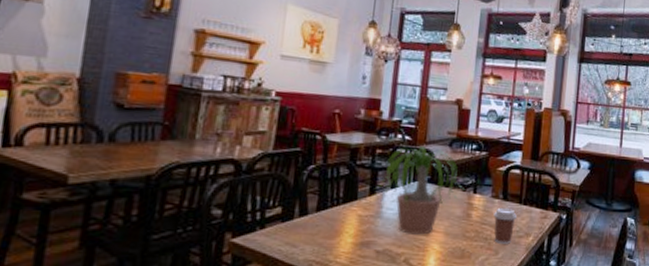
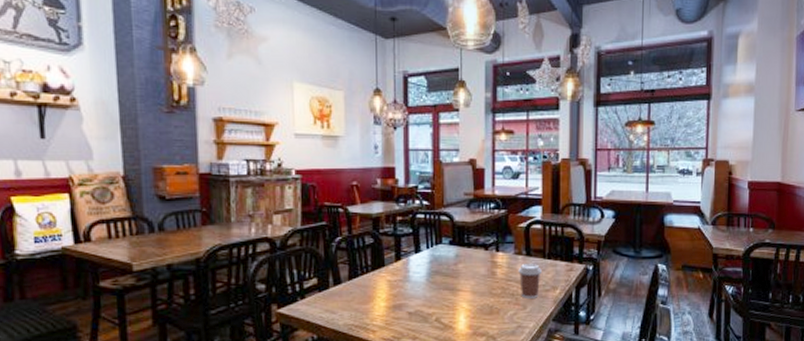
potted plant: present [376,145,464,235] -> none [401,209,486,295]

